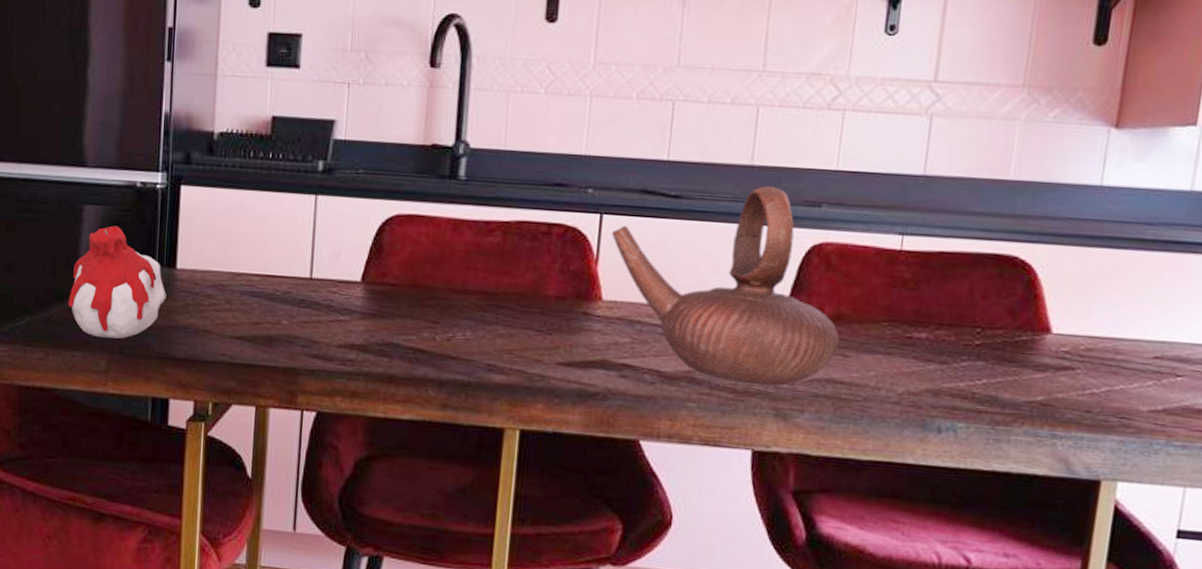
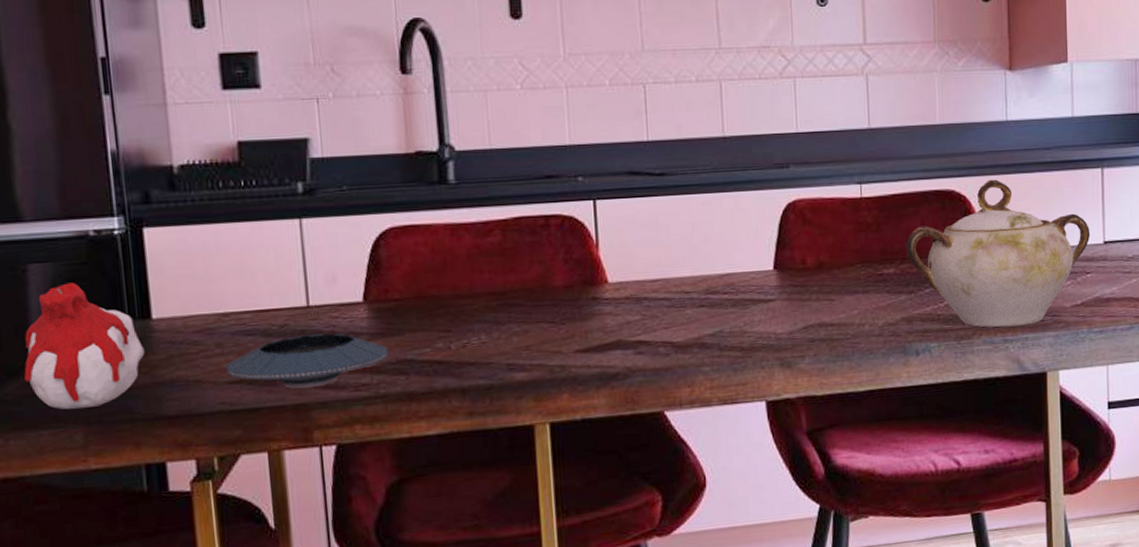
saucer: none [231,304,377,355] -> present [225,333,389,389]
teapot: present [611,186,840,387] -> none [606,154,824,341]
sugar bowl: none [945,250,1191,423] -> present [906,179,1091,327]

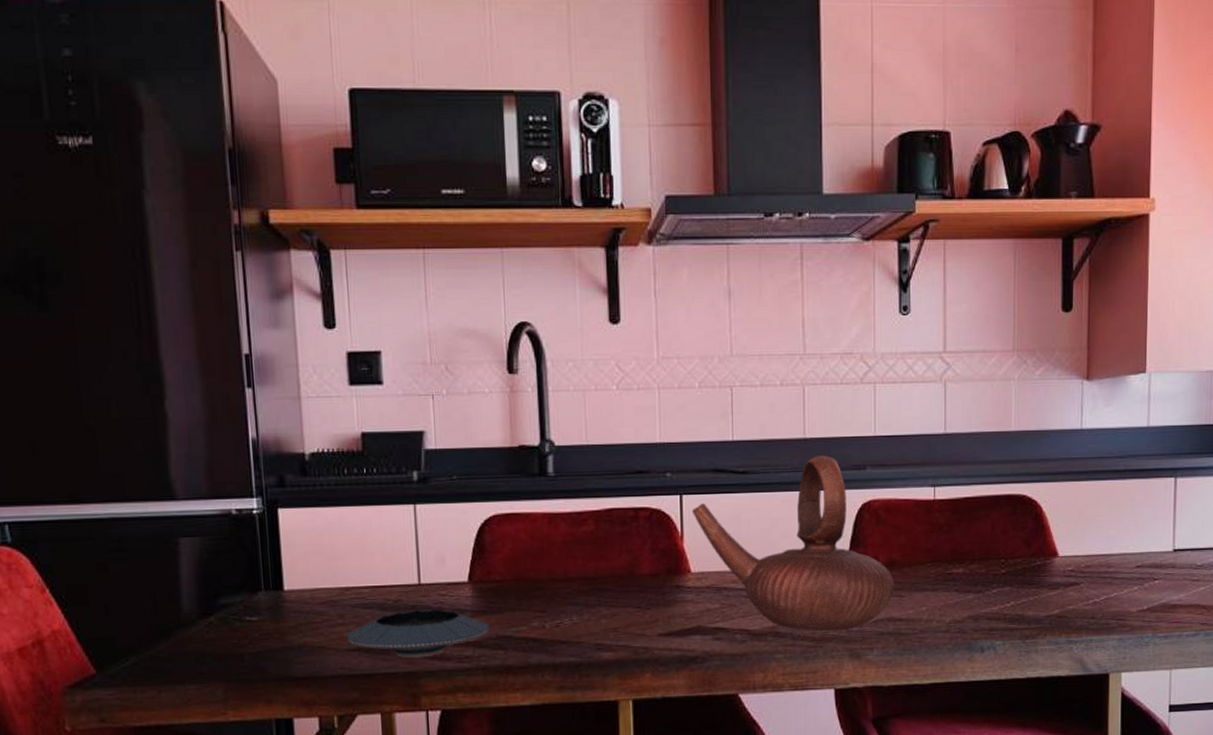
candle: present [24,282,145,410] -> none [175,555,277,667]
teapot: none [606,154,824,341] -> present [691,455,894,632]
sugar bowl: present [906,179,1091,327] -> none [976,486,1160,629]

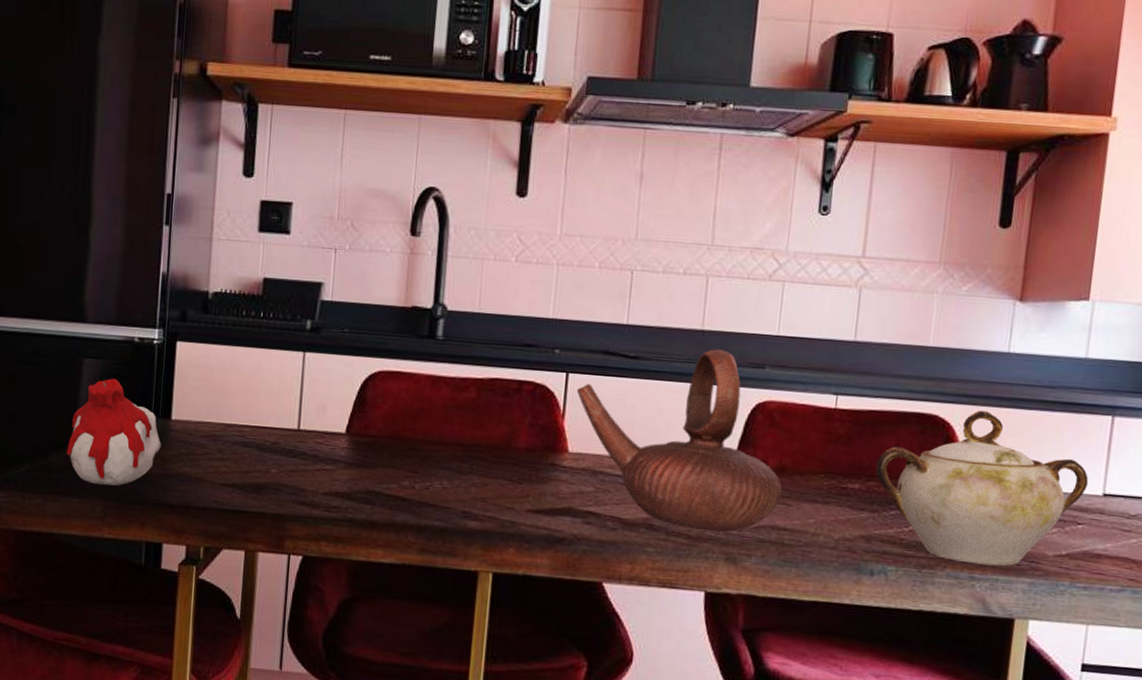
candle: none [175,555,277,667] -> present [67,378,161,486]
saucer: present [346,609,490,658] -> none [222,454,361,502]
sugar bowl: none [976,486,1160,629] -> present [876,410,1089,566]

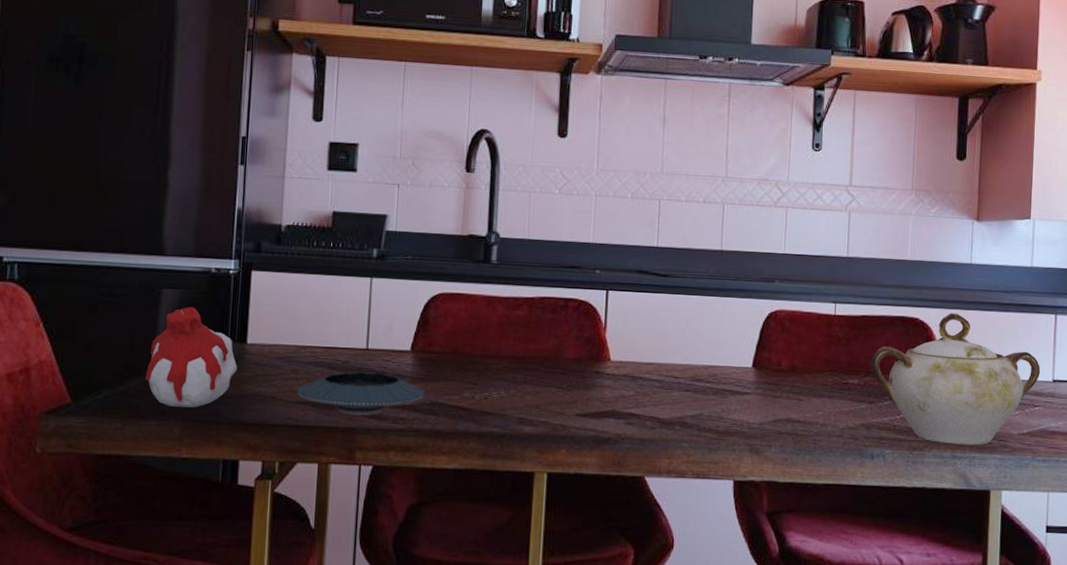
saucer: none [222,454,361,502] -> present [296,371,425,416]
teapot: present [576,349,782,533] -> none [615,266,794,427]

